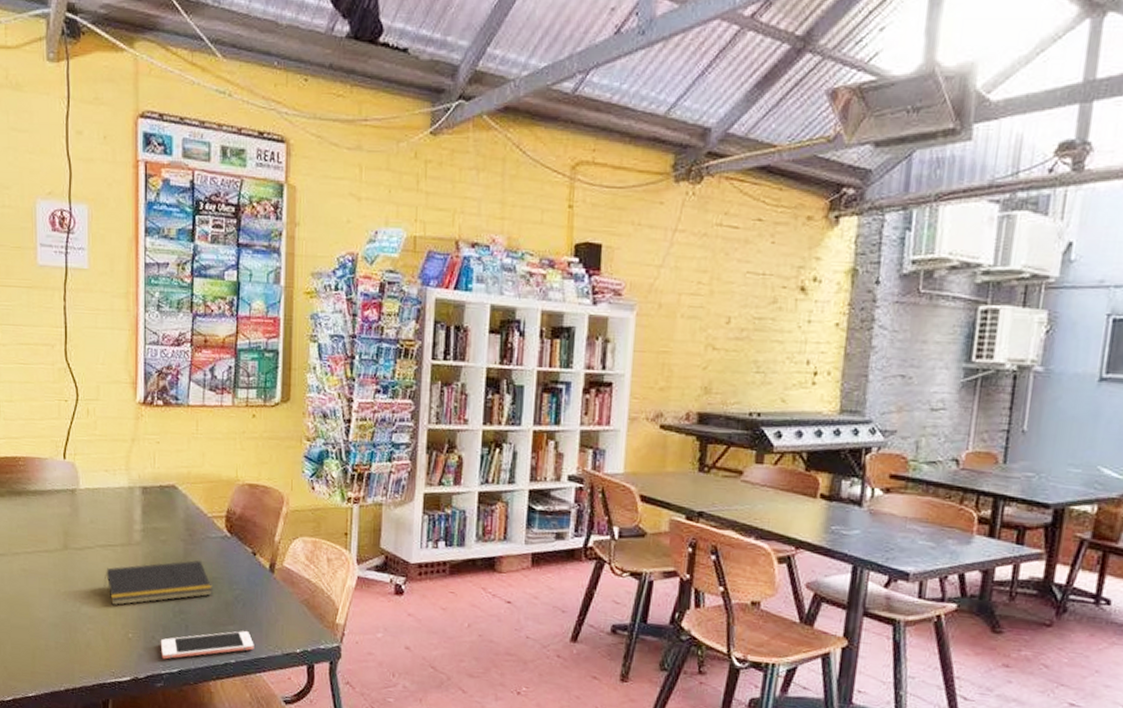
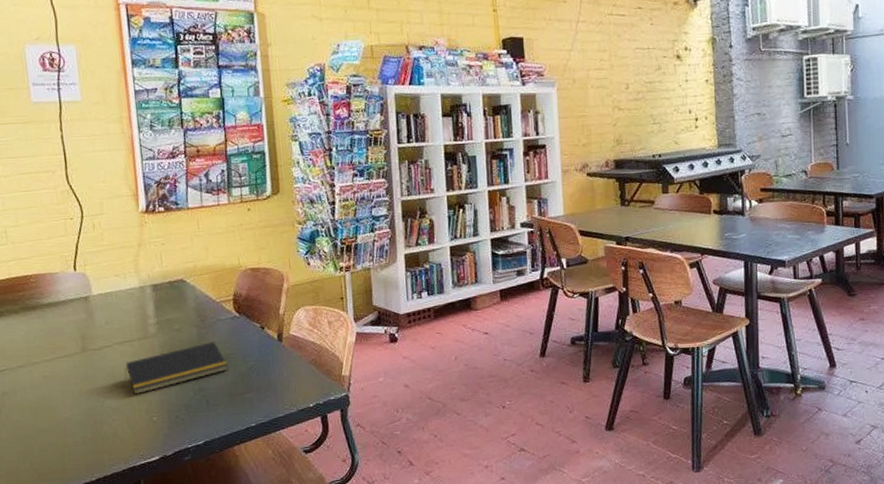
cell phone: present [160,631,254,660] -> none [184,396,272,435]

